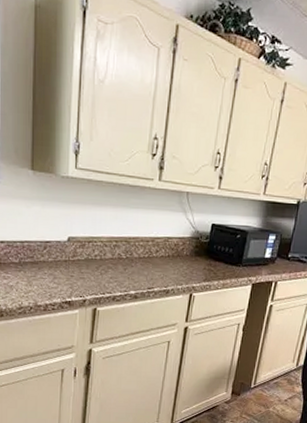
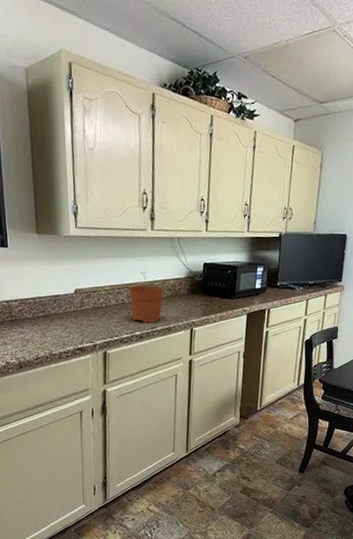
plant pot: none [127,226,166,282] -> present [128,272,164,323]

